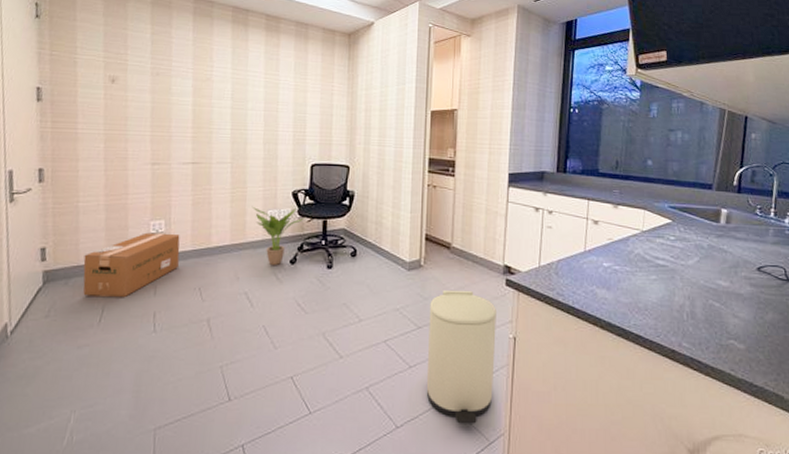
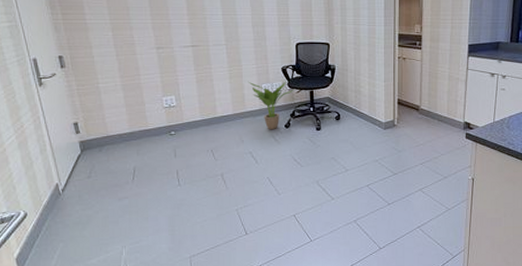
box: present [83,232,180,298] -> none [111,106,192,161]
pedal bin: present [426,289,496,424] -> none [402,143,458,244]

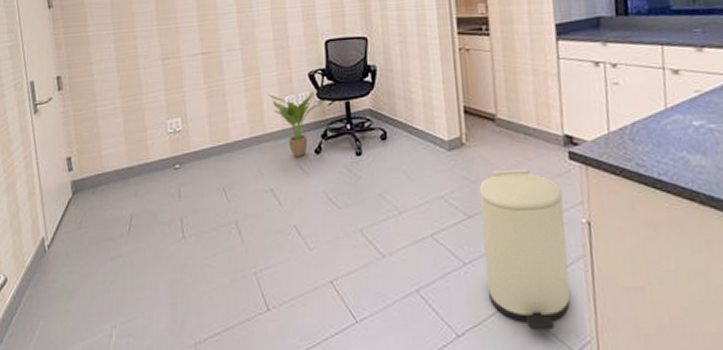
pedal bin: none [402,143,458,244] -> present [478,168,571,330]

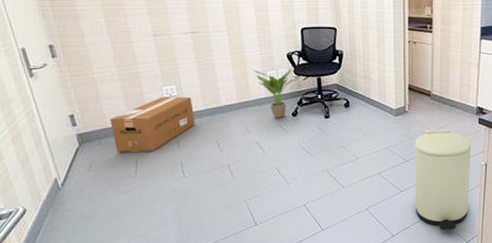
box: none [107,131,200,205] -> present [110,96,195,153]

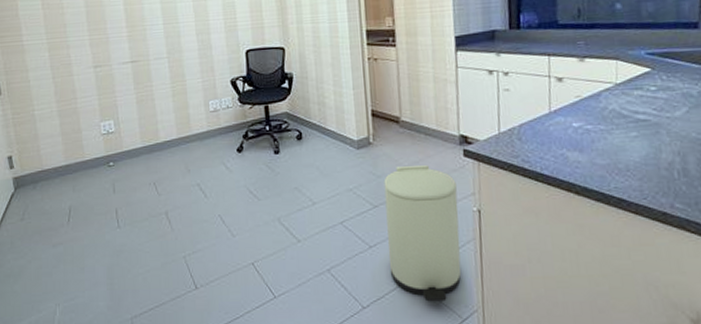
box: present [110,96,195,153] -> none [46,132,132,199]
potted plant: present [252,68,301,119] -> none [193,97,247,156]

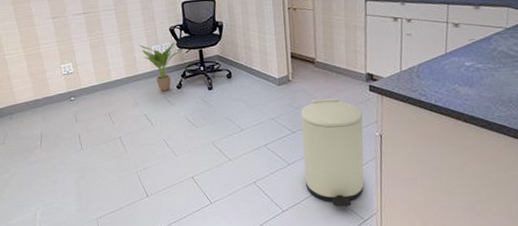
potted plant: none [193,97,247,156] -> present [138,42,184,92]

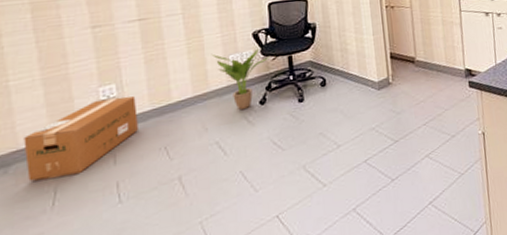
box: none [18,73,90,127] -> present [23,96,138,182]
pedal bin: present [300,97,364,207] -> none [403,97,472,223]

